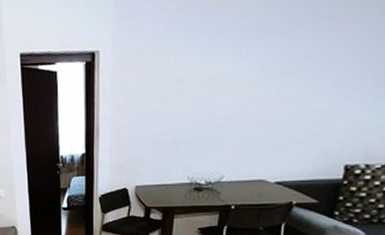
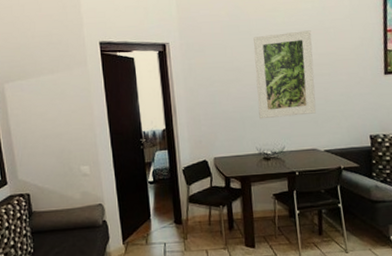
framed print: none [198,22,295,144] -> present [253,30,317,119]

